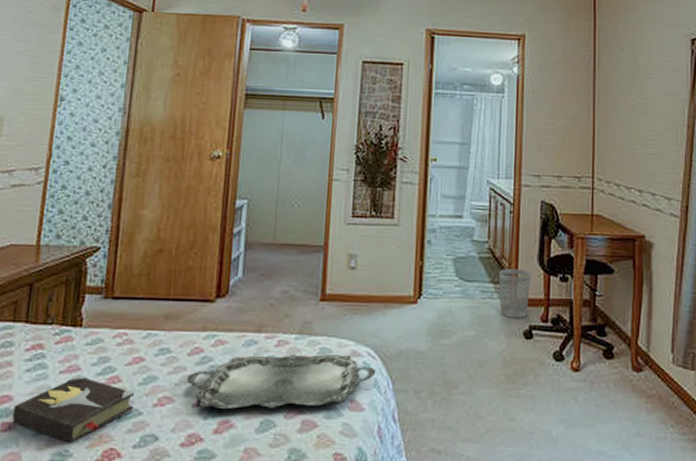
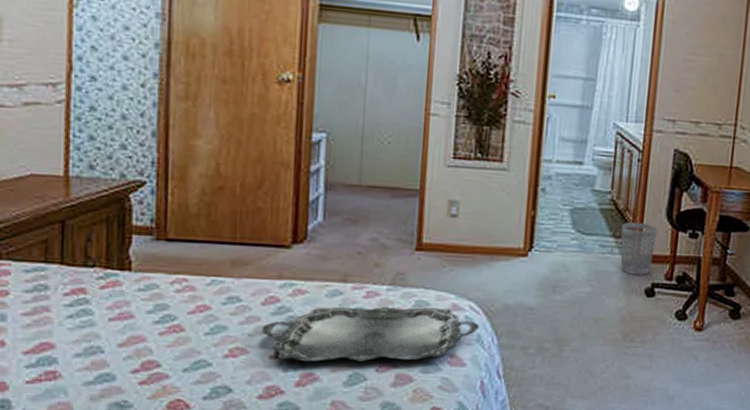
hardback book: present [12,374,135,443] -> none [57,322,201,394]

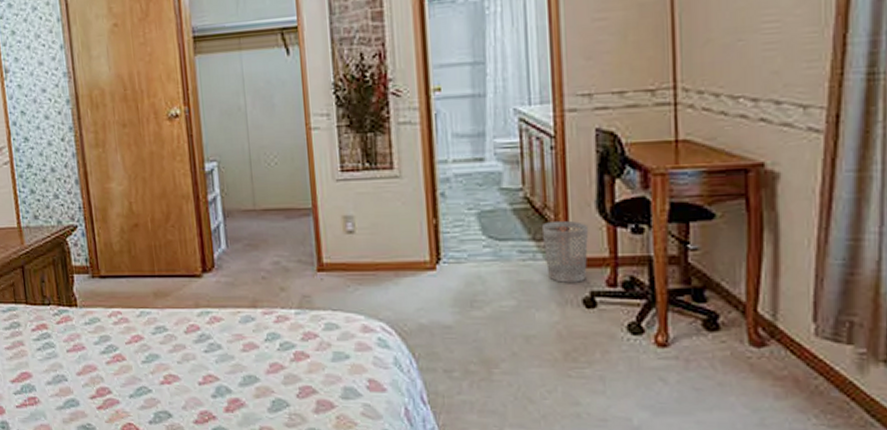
serving tray: present [261,306,479,362] -> none [188,330,395,388]

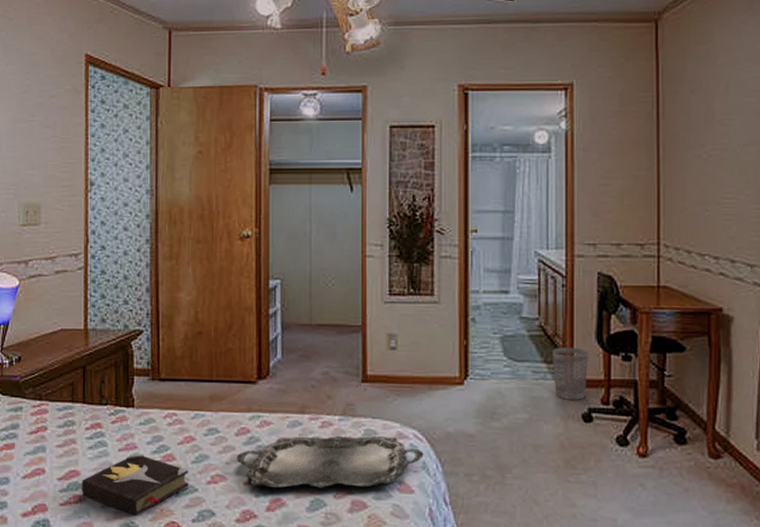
hardback book: none [34,353,142,417] -> present [82,452,189,516]
serving tray: none [188,330,395,388] -> present [236,436,424,489]

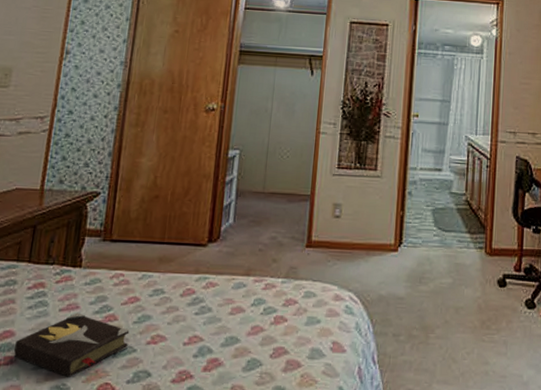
serving tray: present [236,436,424,489] -> none [178,297,358,349]
wastebasket: present [552,347,589,400] -> none [475,219,506,267]

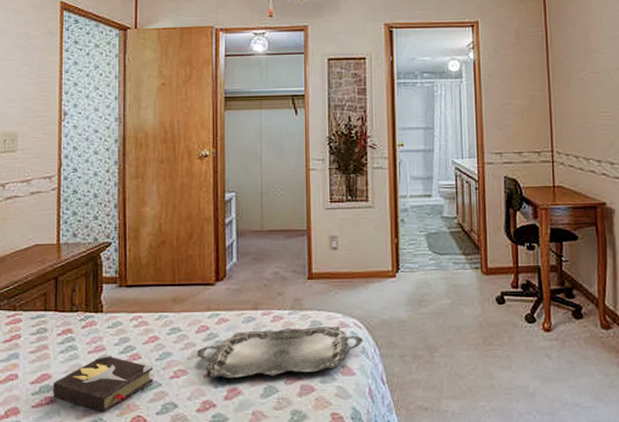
serving tray: none [178,297,358,349] -> present [196,326,363,379]

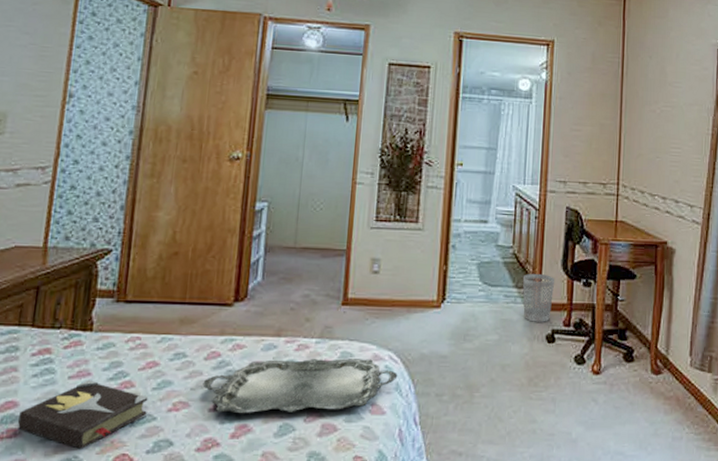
wastebasket: none [469,240,500,286] -> present [522,273,555,322]

